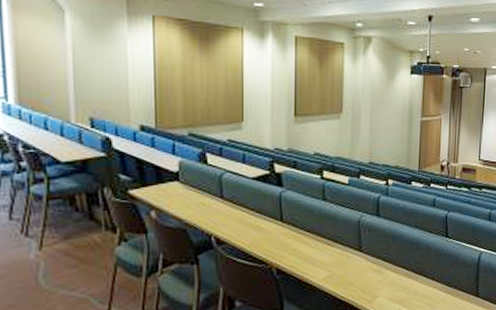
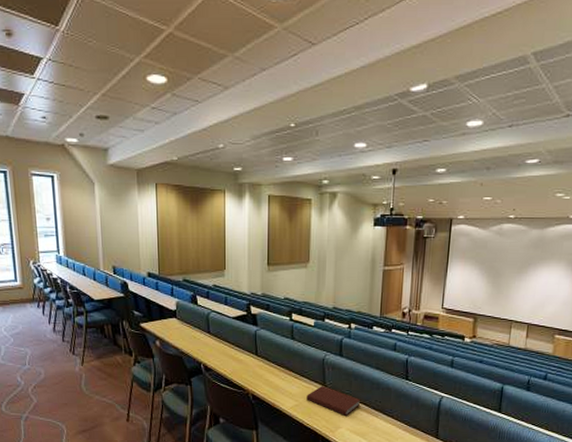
book: none [340,251,400,284] -> present [306,386,361,417]

